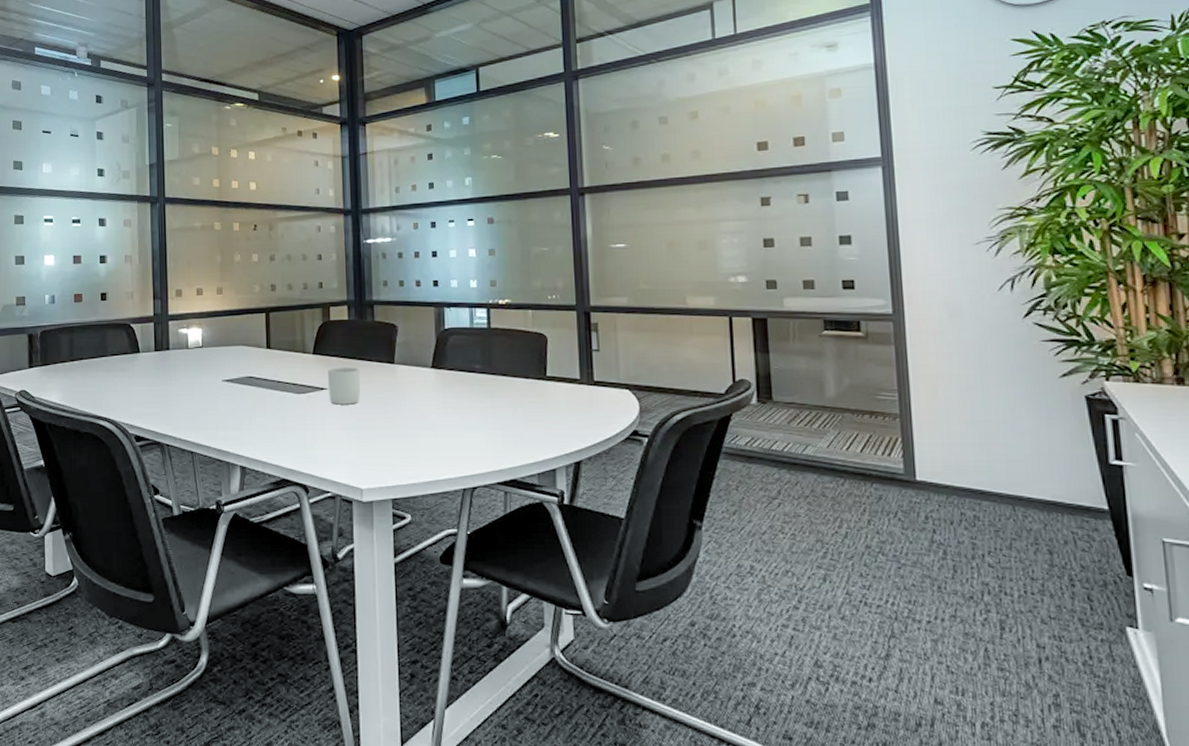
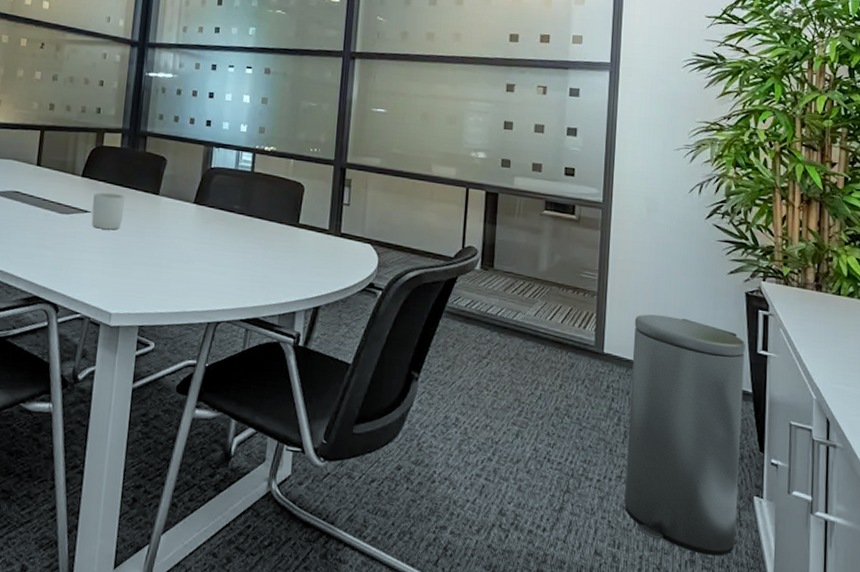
pedal bin: none [949,432,1109,697] -> present [624,314,745,556]

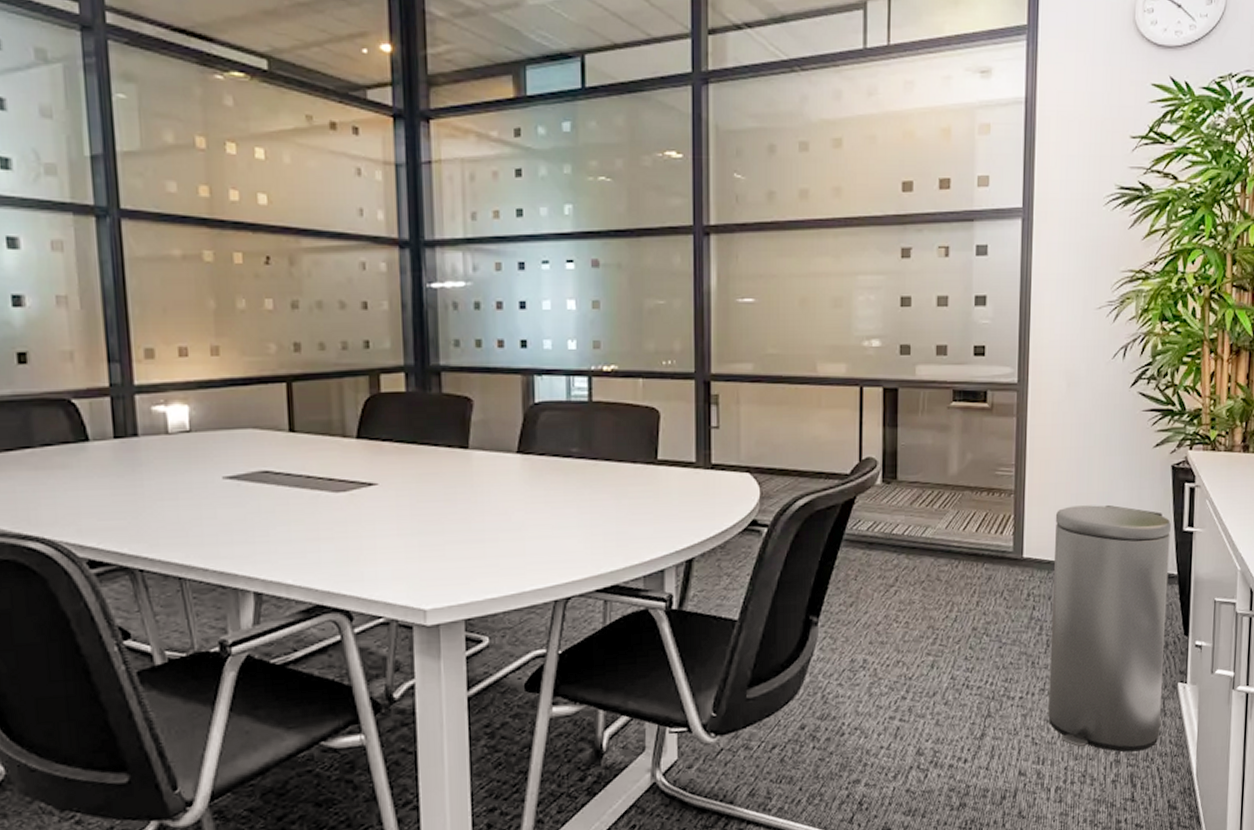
mug: present [91,192,126,230] -> none [378,454,423,505]

